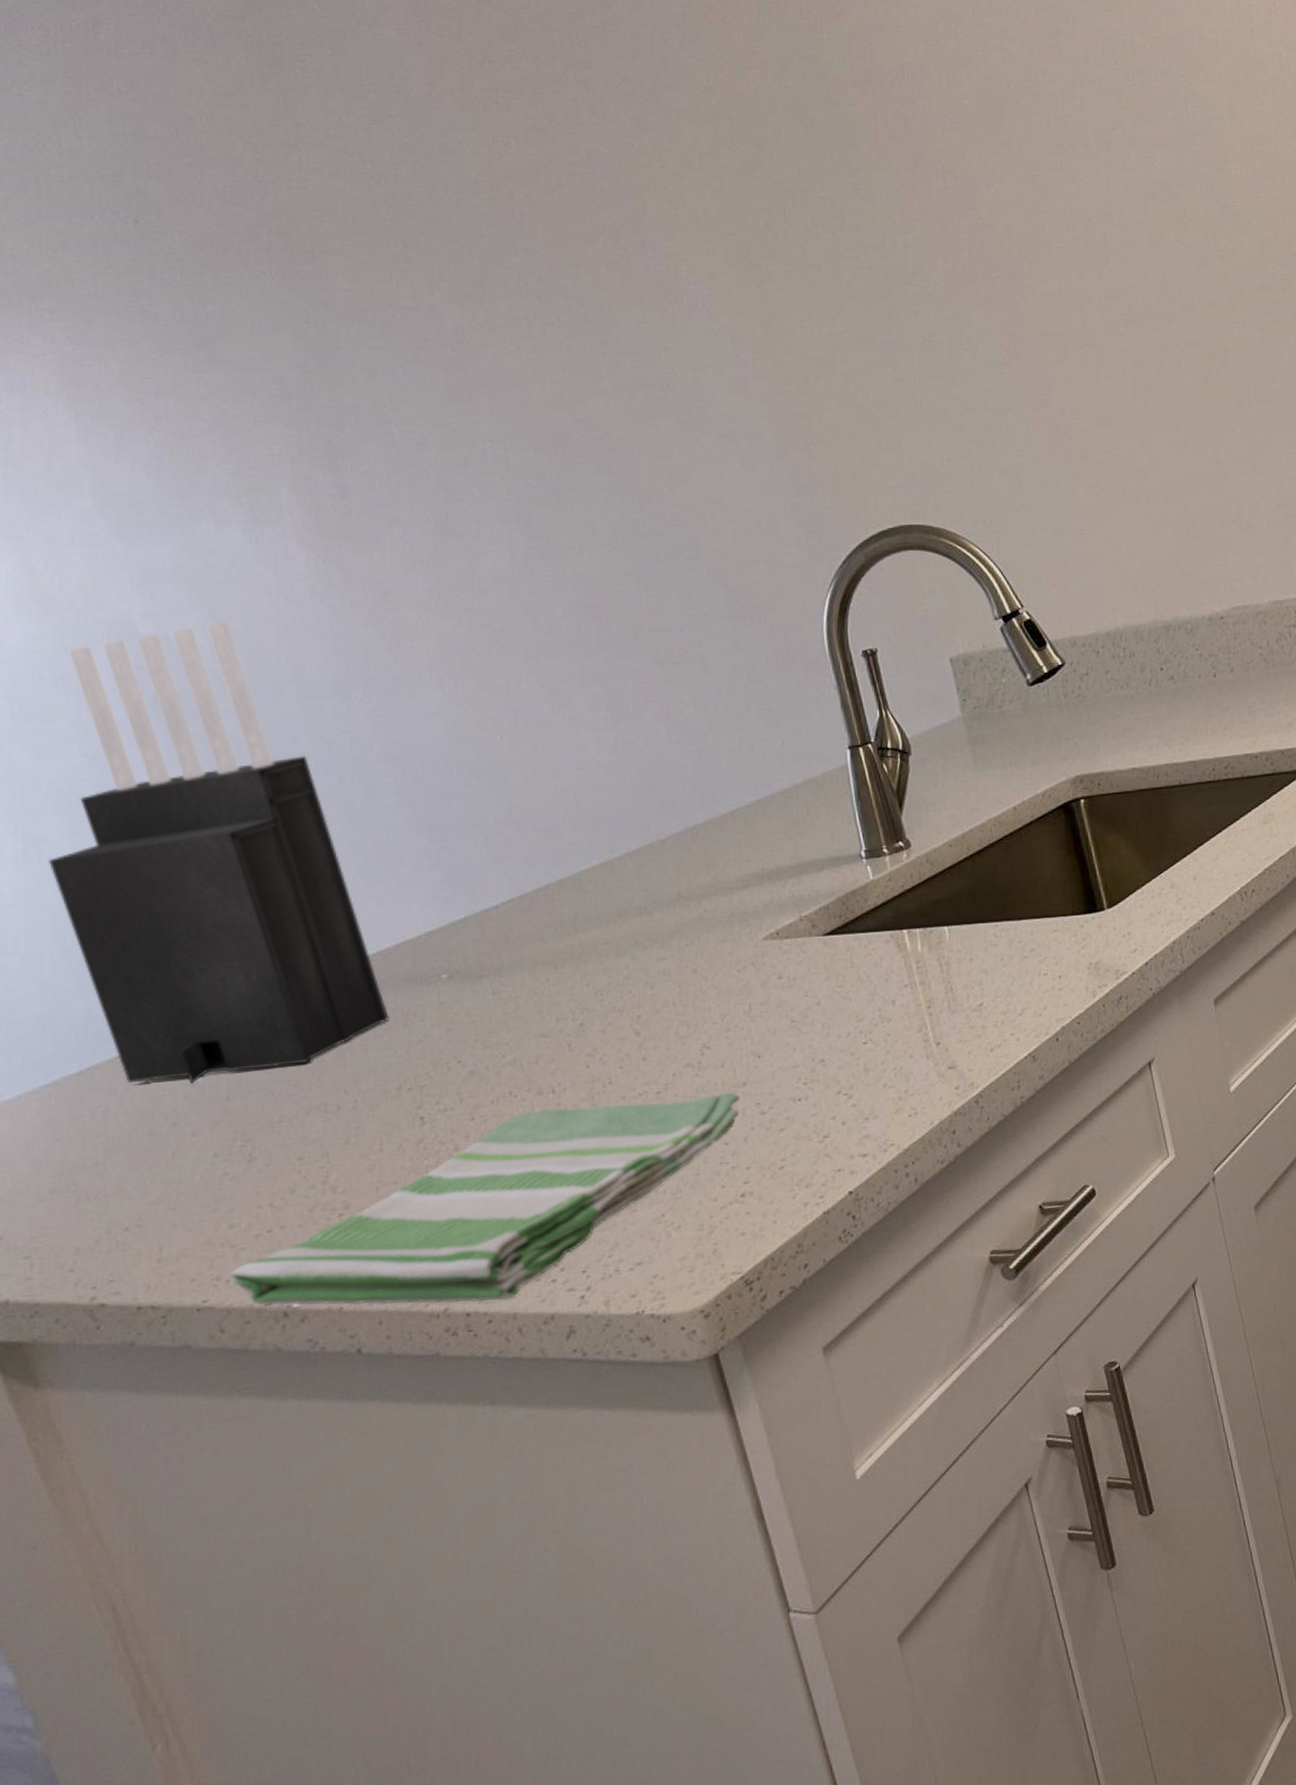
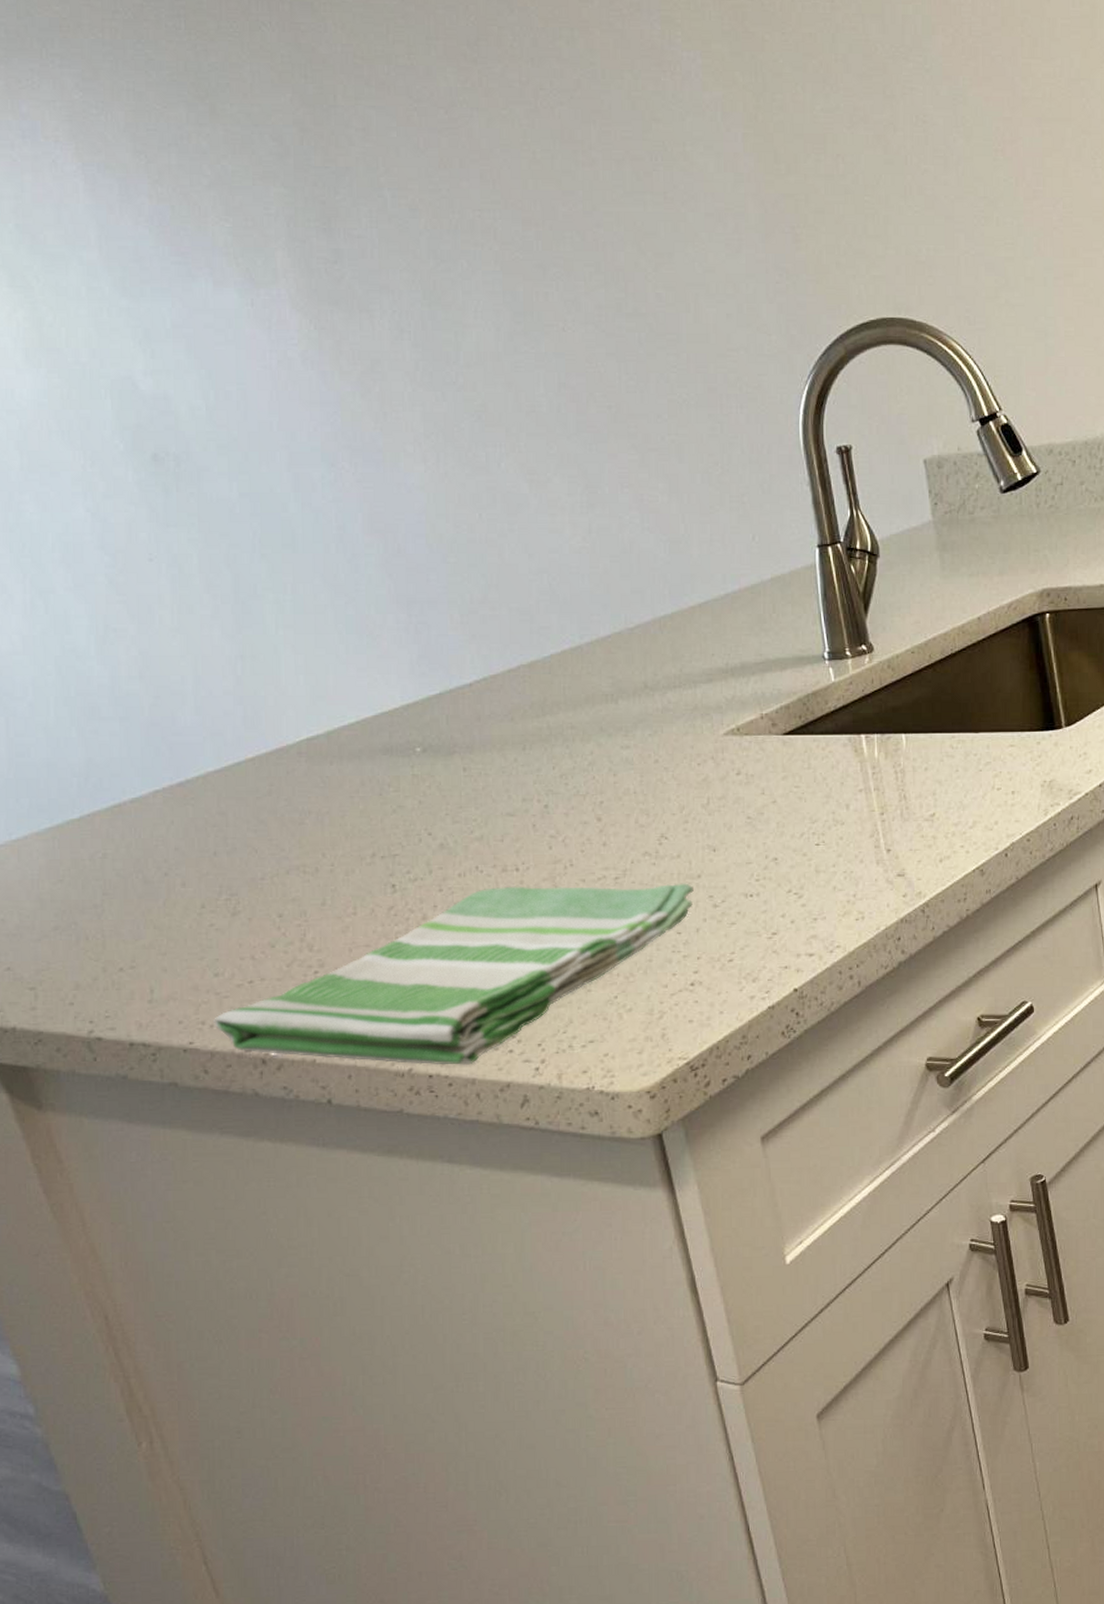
knife block: present [47,621,389,1084] -> none [53,382,366,836]

